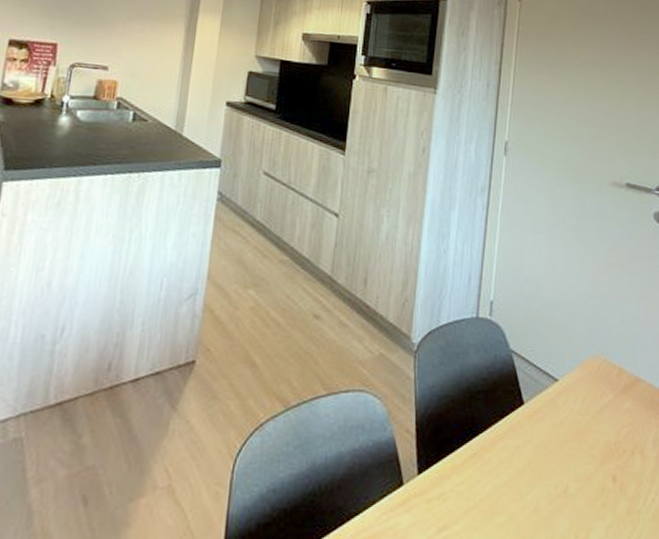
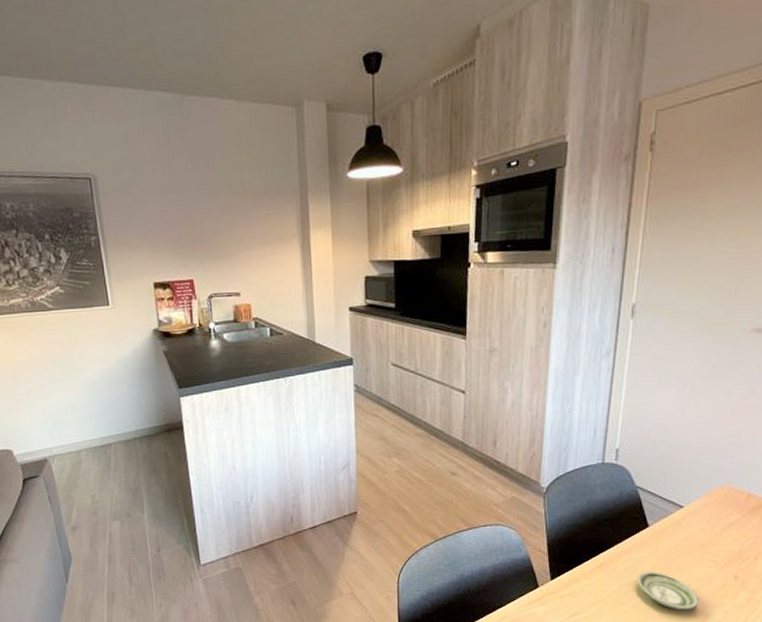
saucer: none [512,467,578,524] -> present [637,572,699,610]

